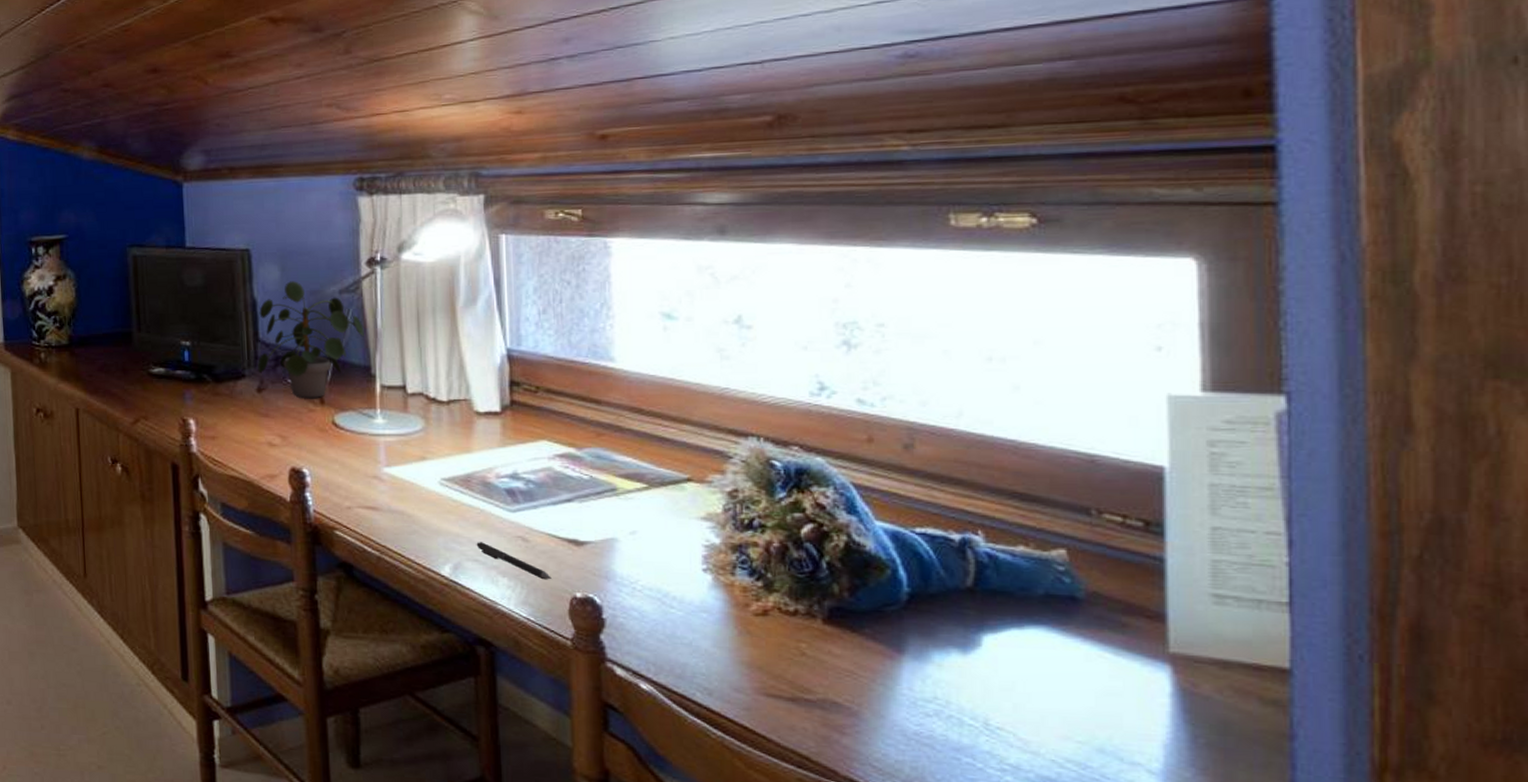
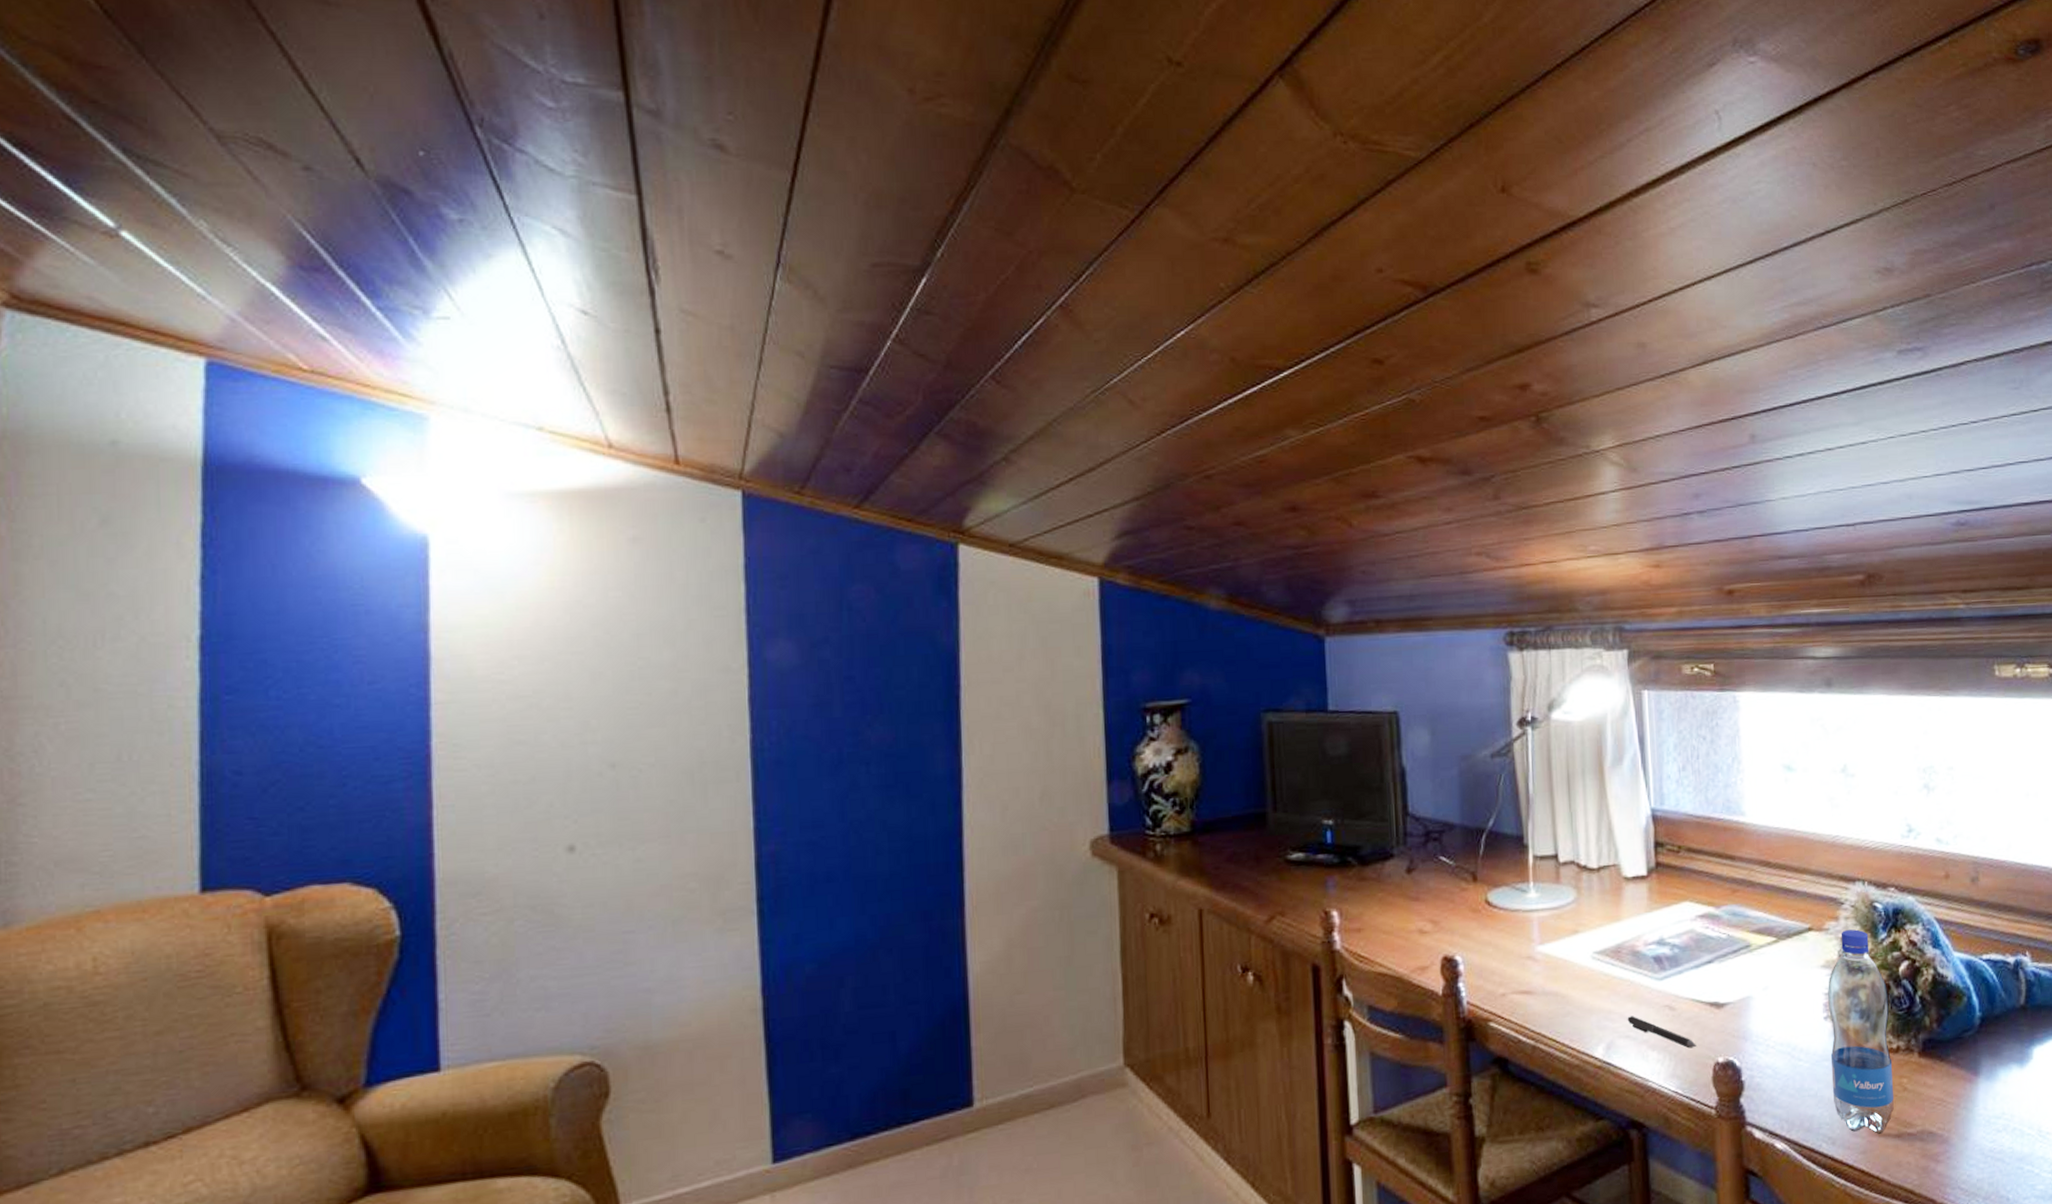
potted plant: present [257,281,364,398] -> none [1407,746,1517,876]
bottle: none [709,485,789,694] -> present [1828,929,1894,1134]

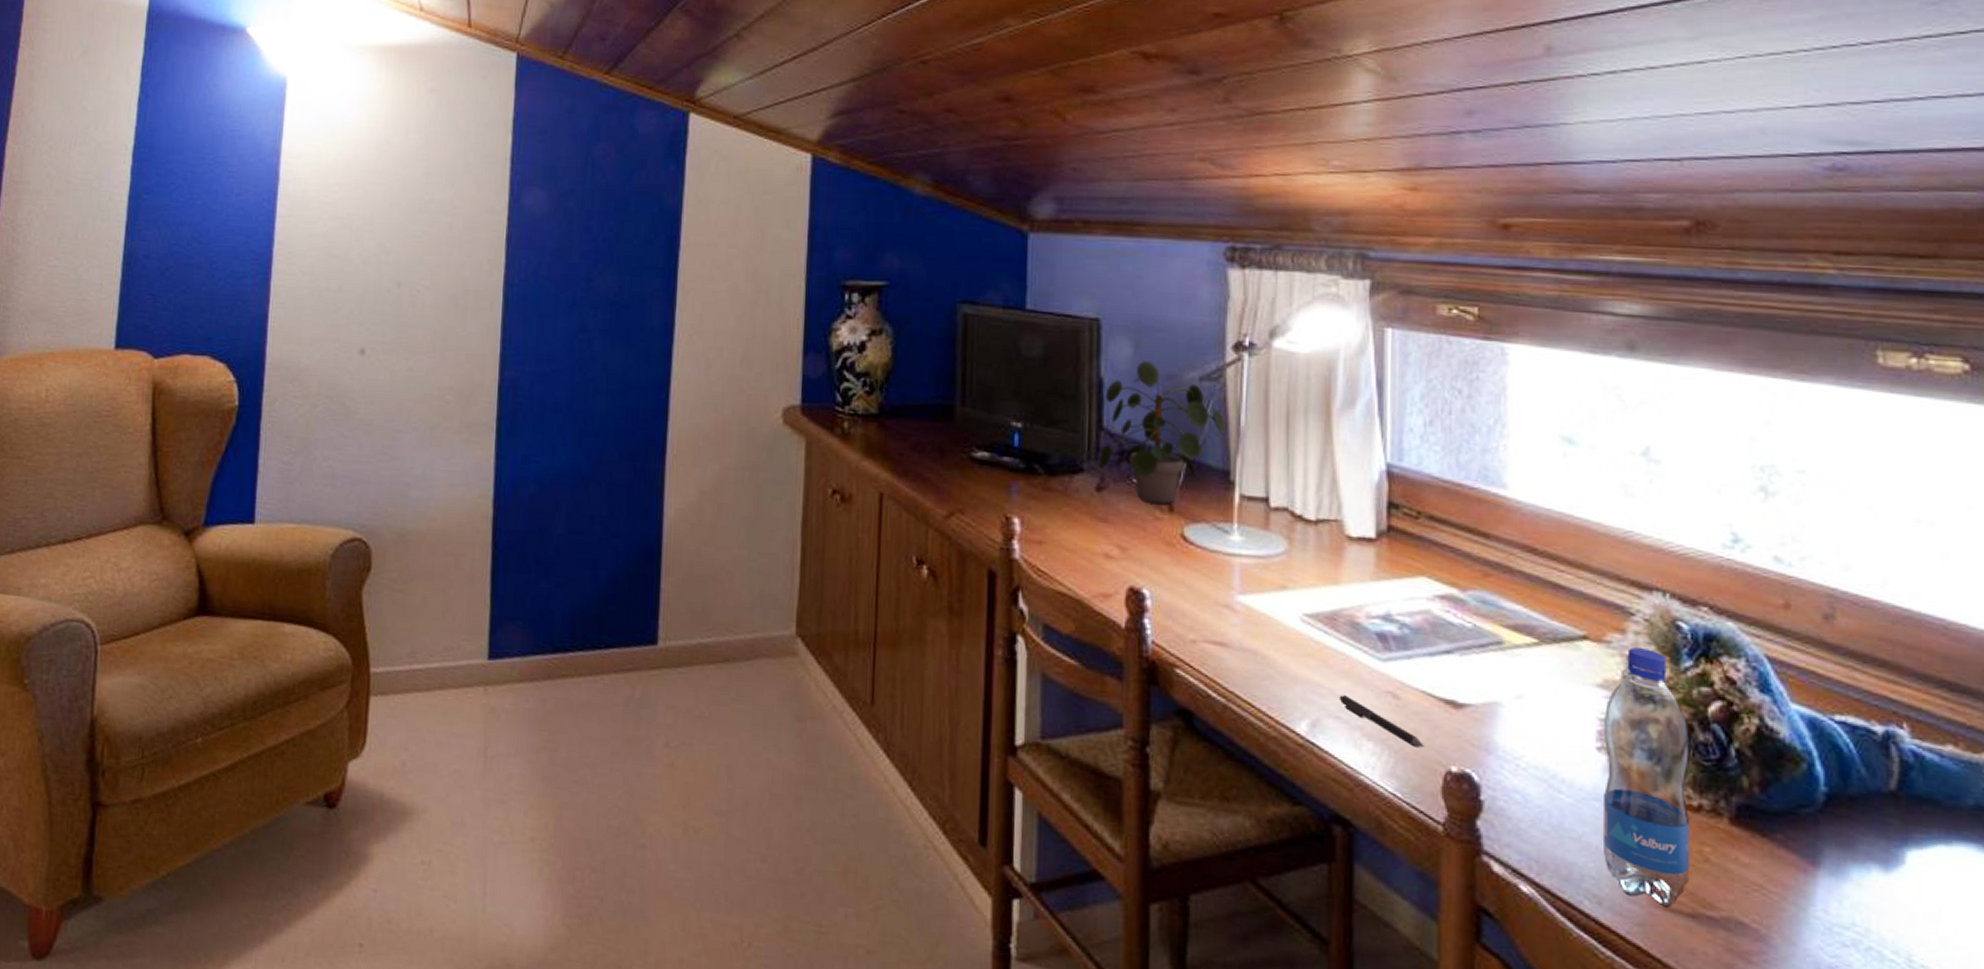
potted plant: none [1407,746,1517,876] -> present [1099,361,1225,504]

